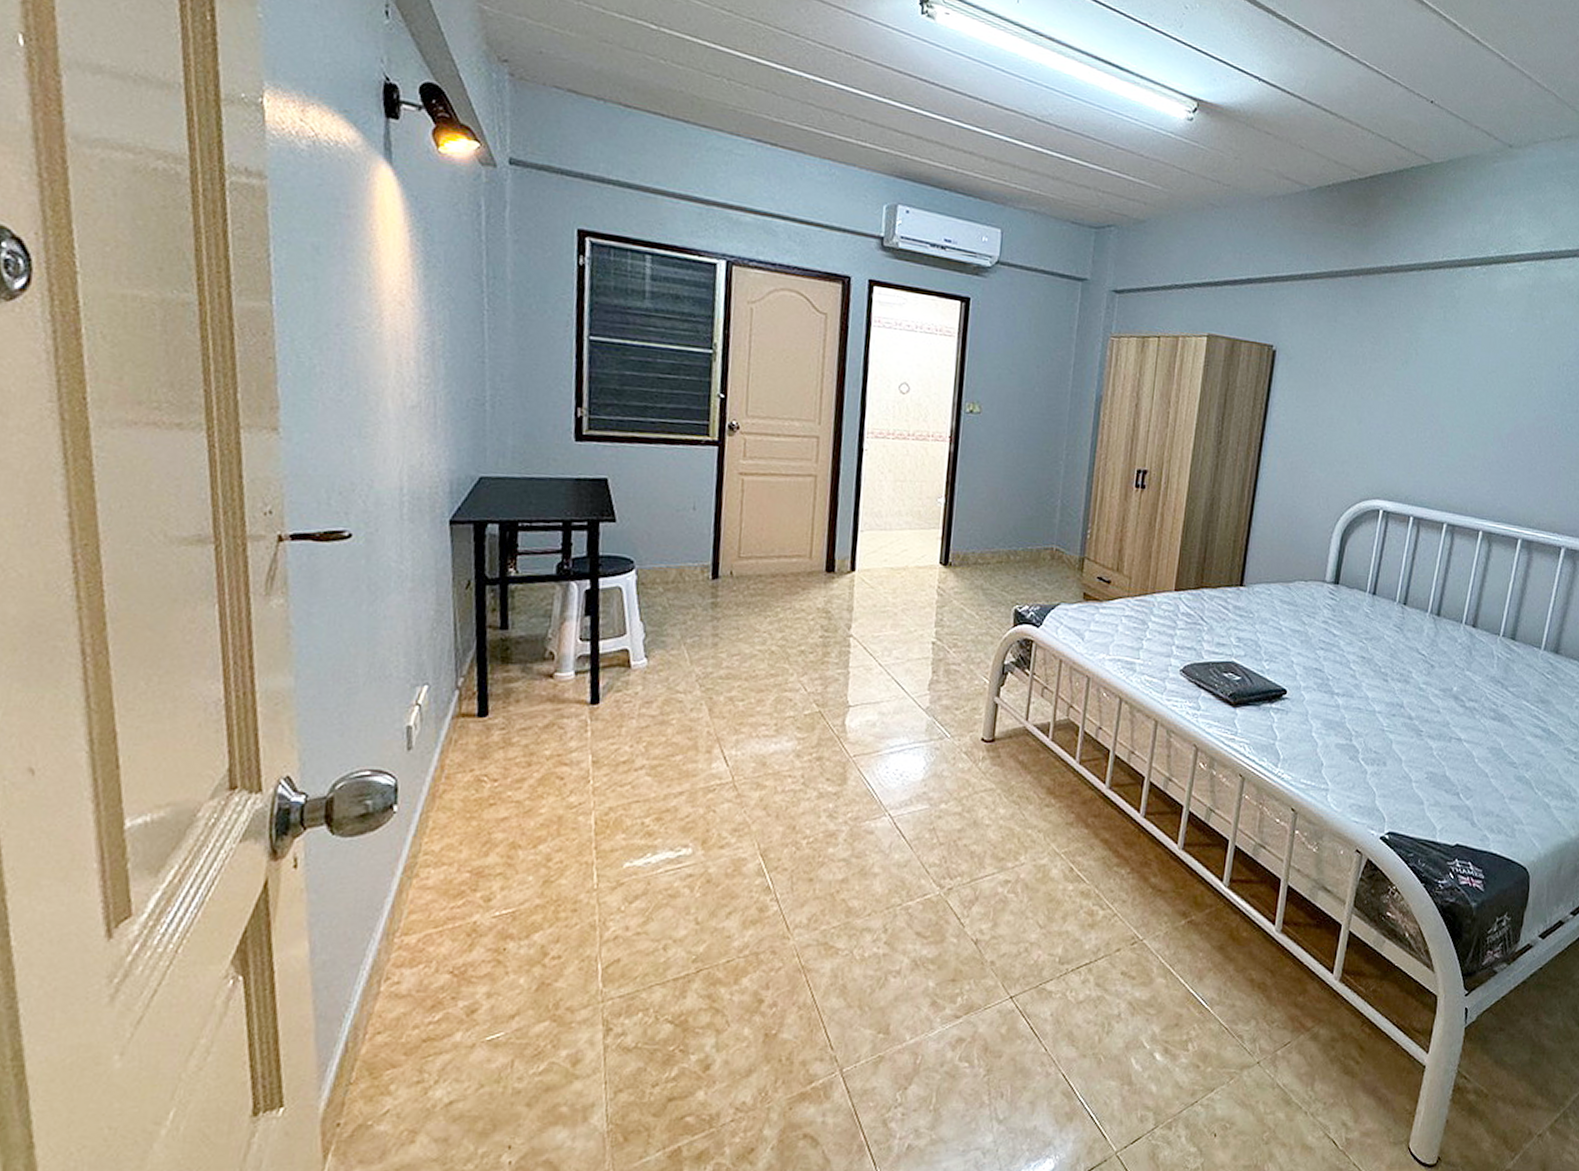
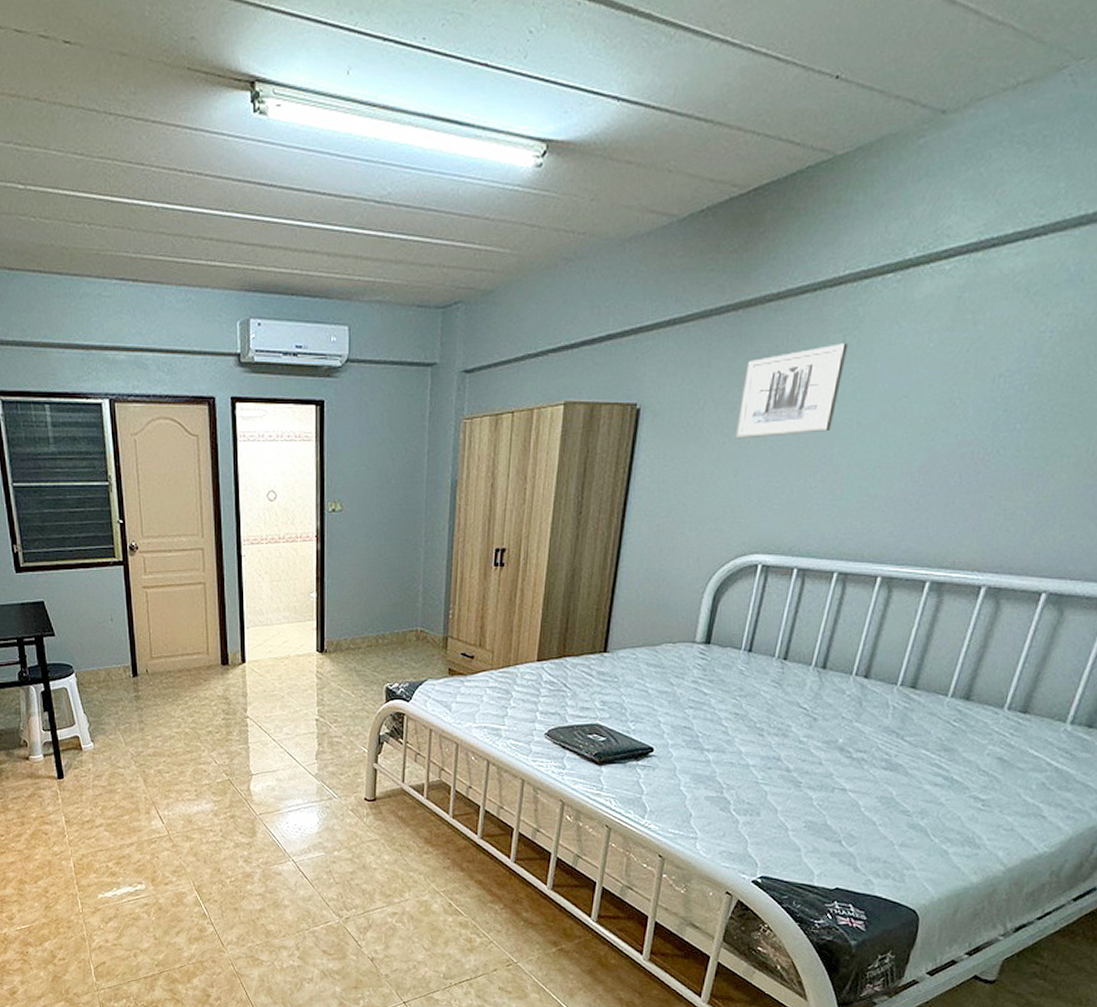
wall art: none [1359,318,1447,394] -> present [736,343,848,439]

